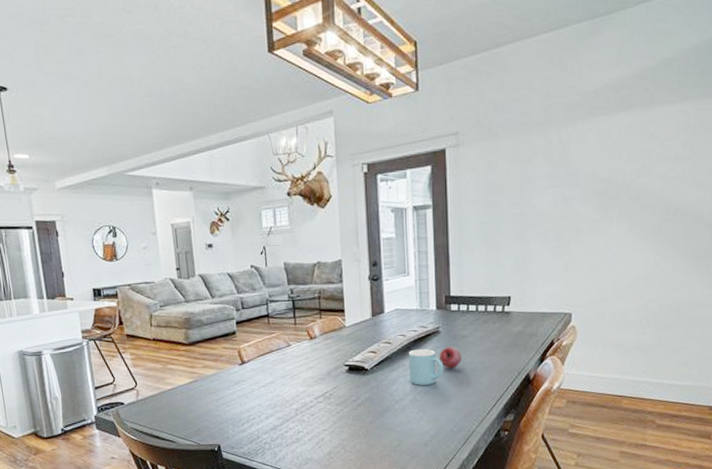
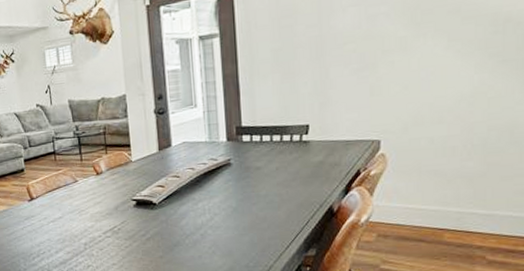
mug: present [408,348,444,385] -> none [198,181,237,219]
fruit: present [438,347,462,369] -> none [230,179,256,202]

